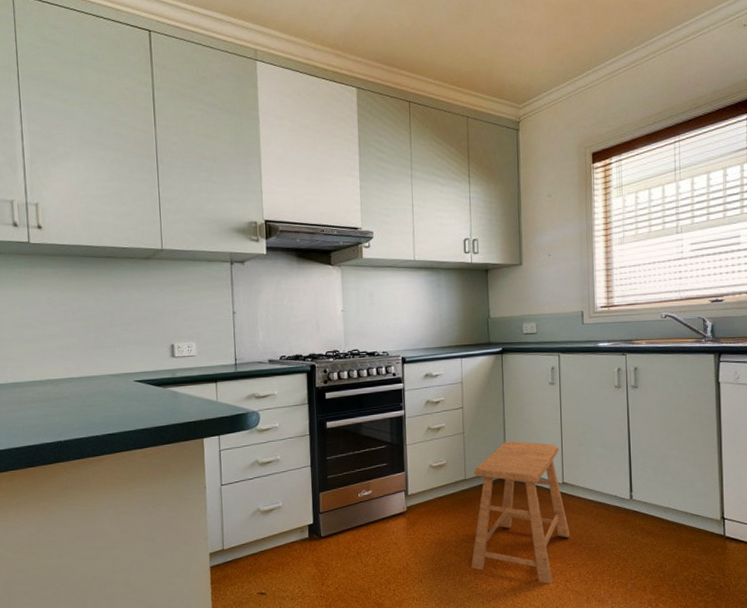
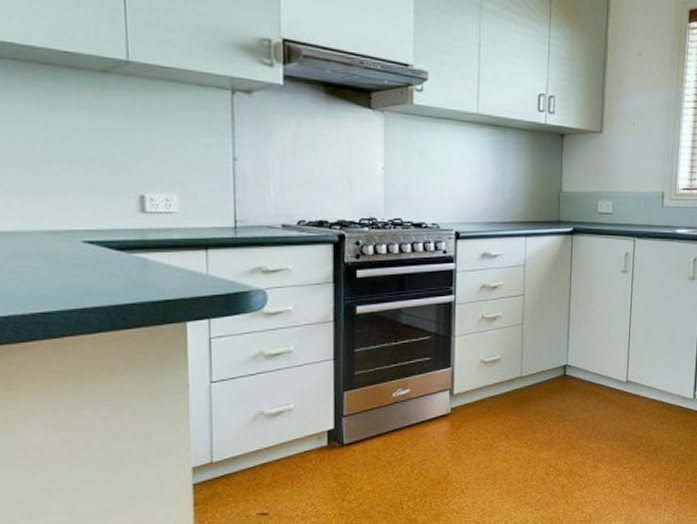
stool: present [471,440,570,584] -> none [520,334,630,490]

